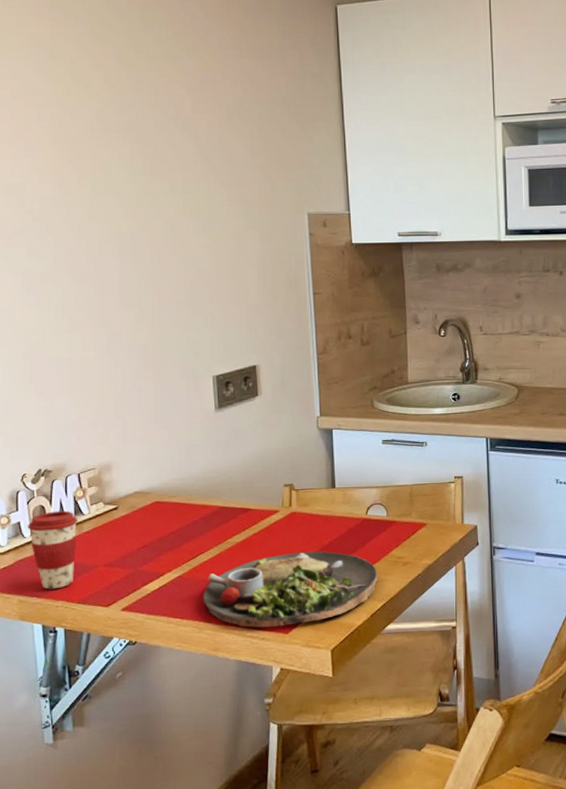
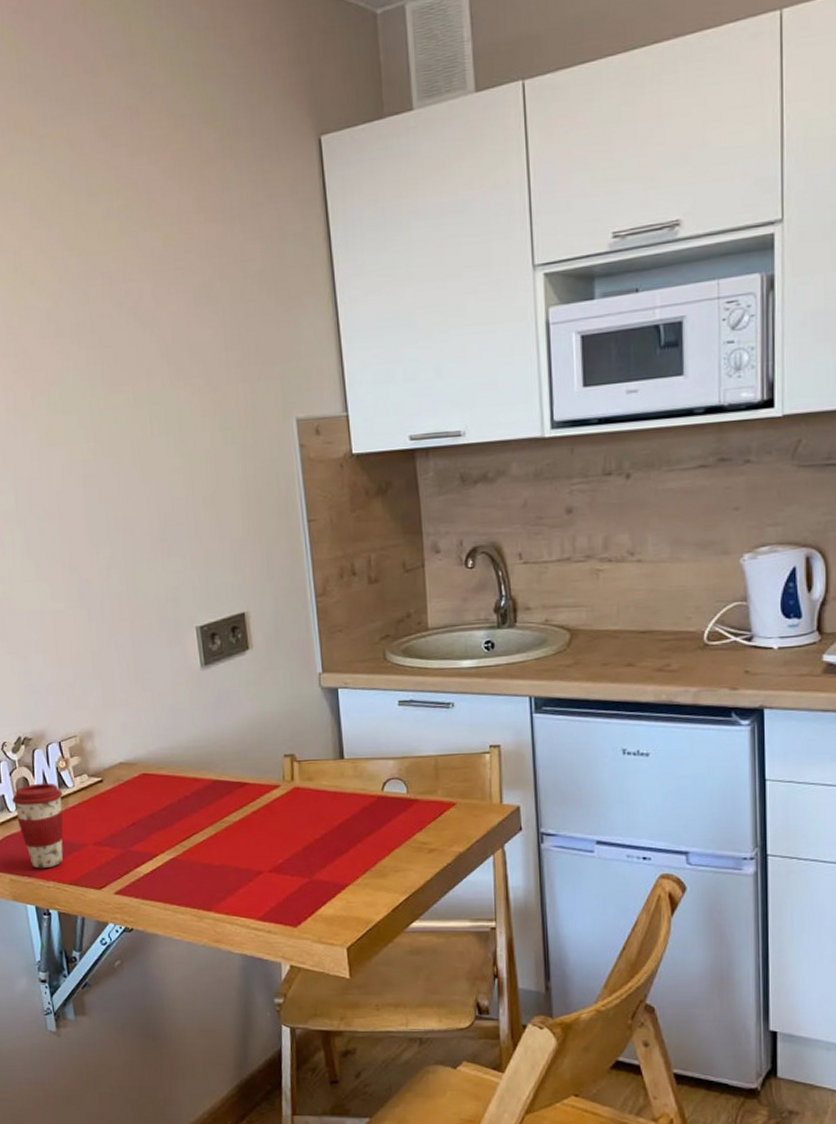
dinner plate: present [203,551,379,628] -> none [200,833,400,919]

